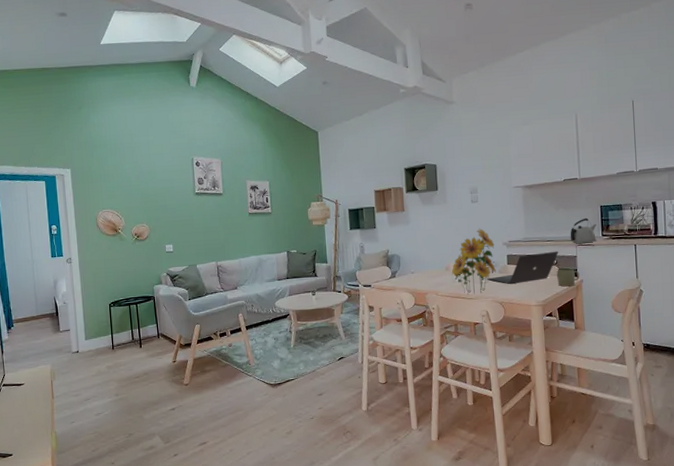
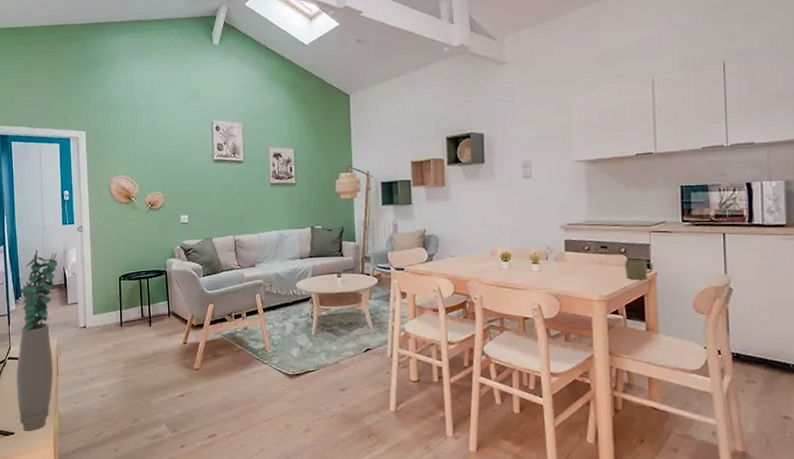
vase: none [11,282,49,452] -> present [16,250,58,431]
flower bouquet: present [451,228,496,295] -> none [498,207,551,285]
laptop: present [487,251,559,284] -> none [540,237,628,274]
kettle: present [570,217,597,244] -> none [642,199,675,230]

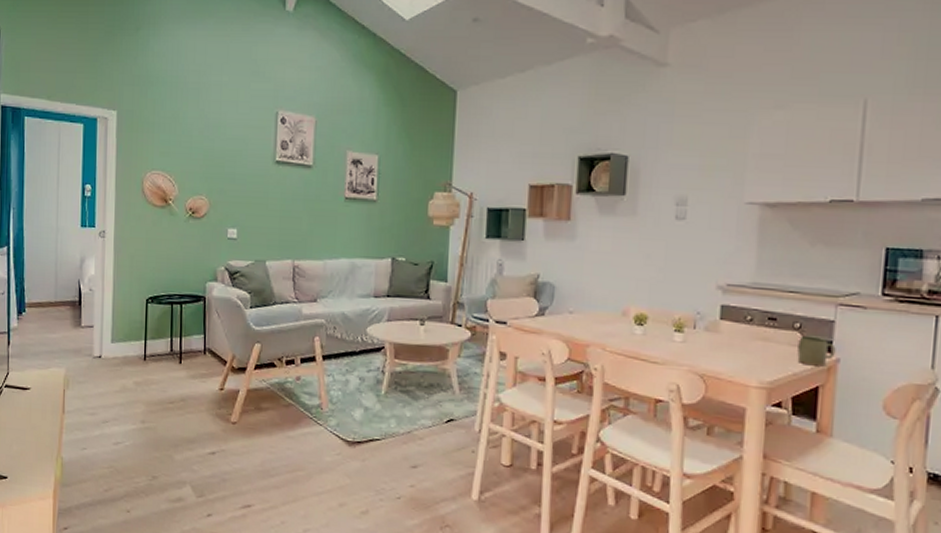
vase: present [16,250,58,431] -> none [12,256,72,477]

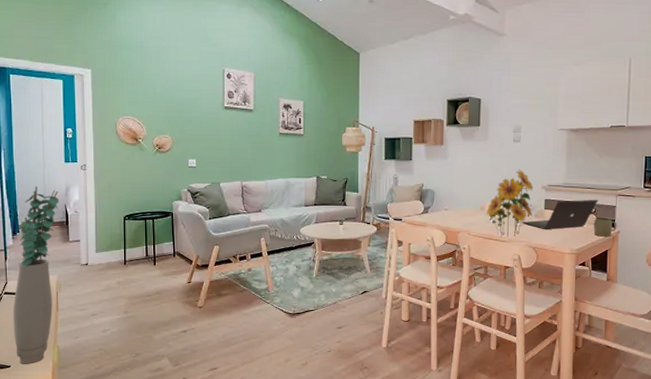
vase: none [12,256,72,477] -> present [12,186,59,364]
flower bouquet: none [630,259,704,358] -> present [486,169,533,237]
laptop: none [684,308,806,350] -> present [522,199,598,229]

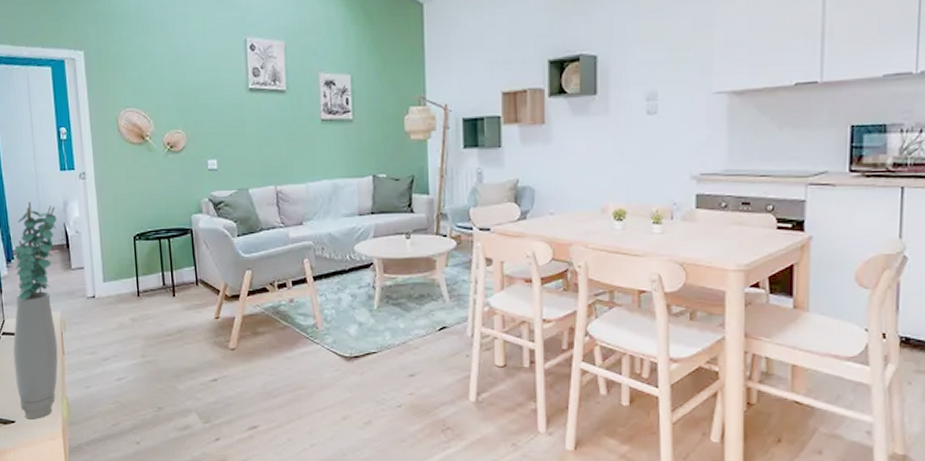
flower bouquet: present [486,169,533,237] -> none [609,152,678,250]
laptop: present [522,199,598,229] -> none [663,191,778,237]
mug: present [594,217,617,237] -> none [771,217,808,245]

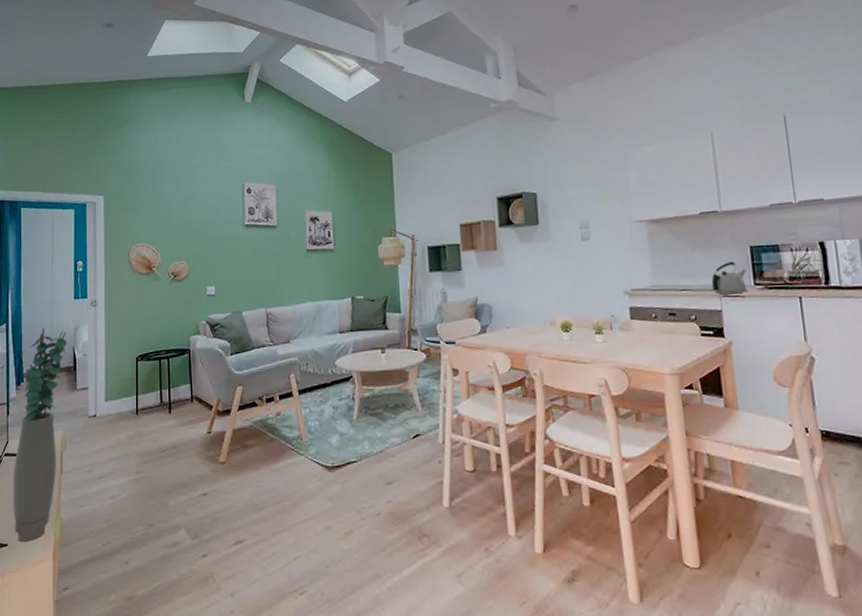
kettle: none [797,143,842,182] -> present [711,261,747,295]

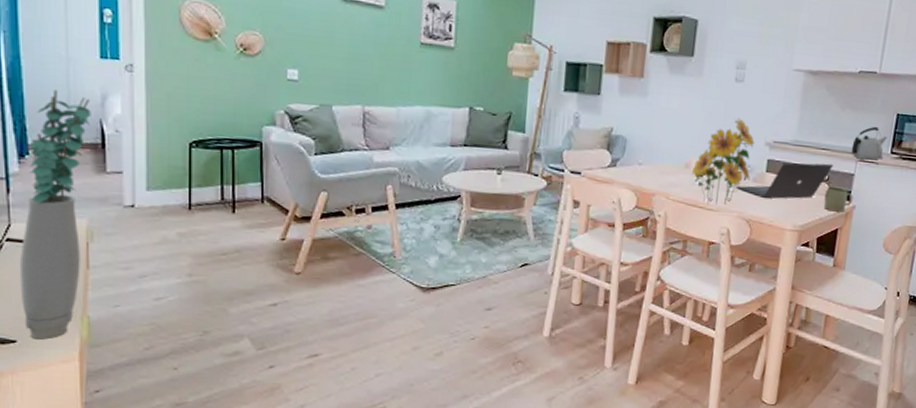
flower bouquet: none [557,272,616,358] -> present [691,117,755,205]
laptop: none [604,303,698,345] -> present [736,162,834,199]
mug: none [696,325,728,350] -> present [823,186,853,212]

